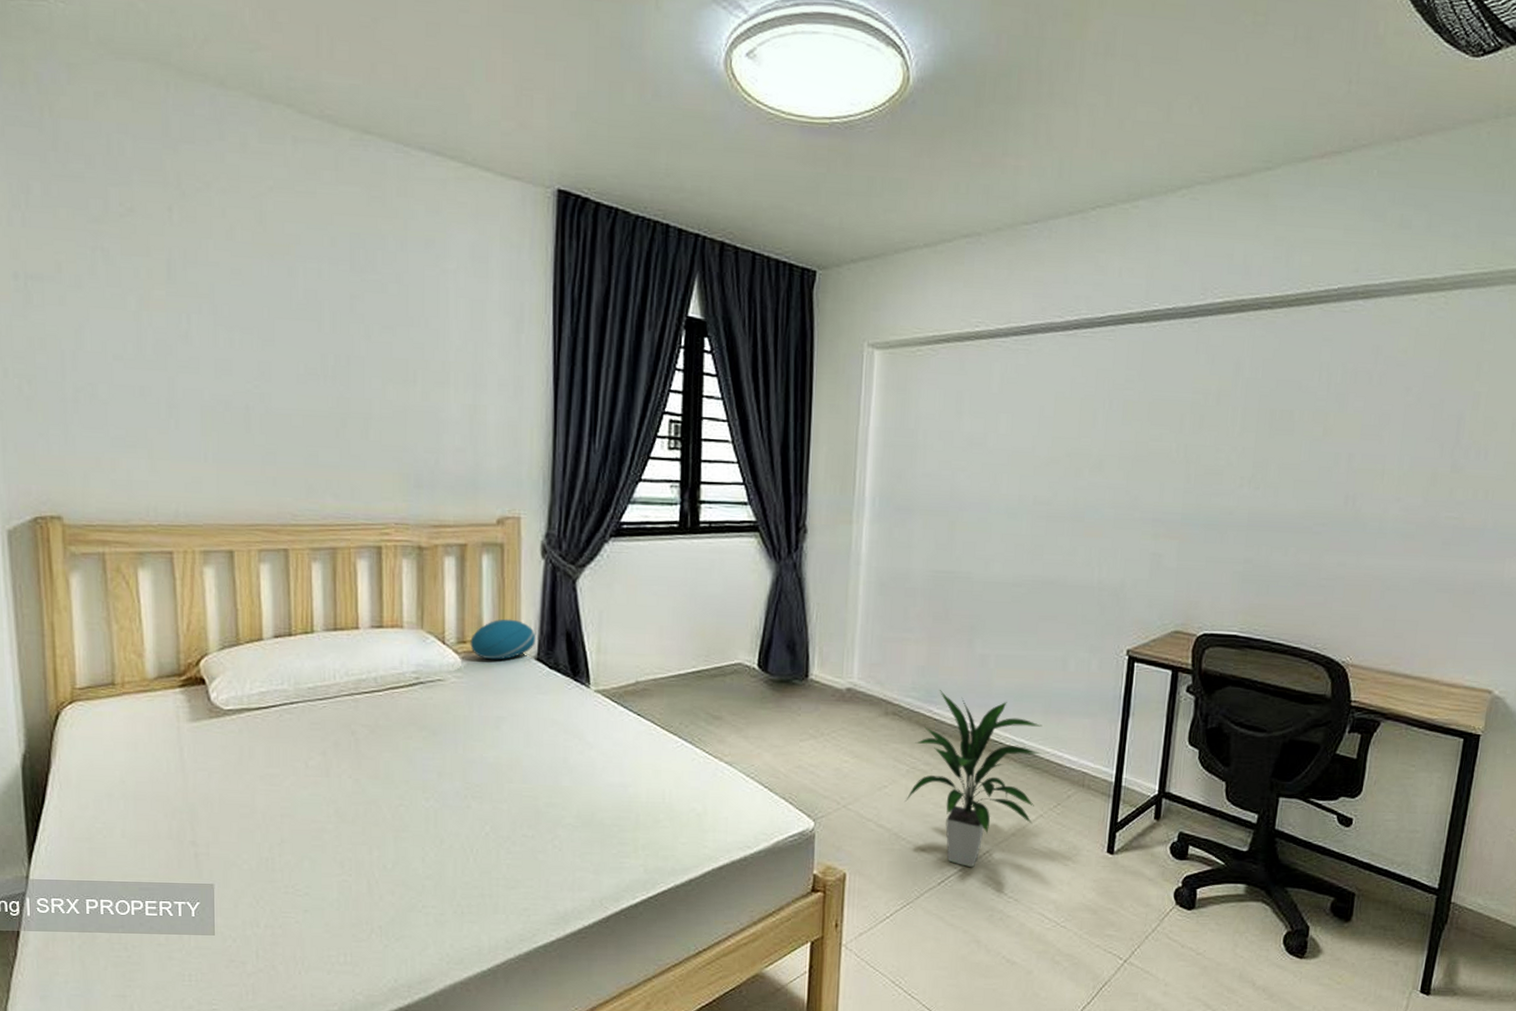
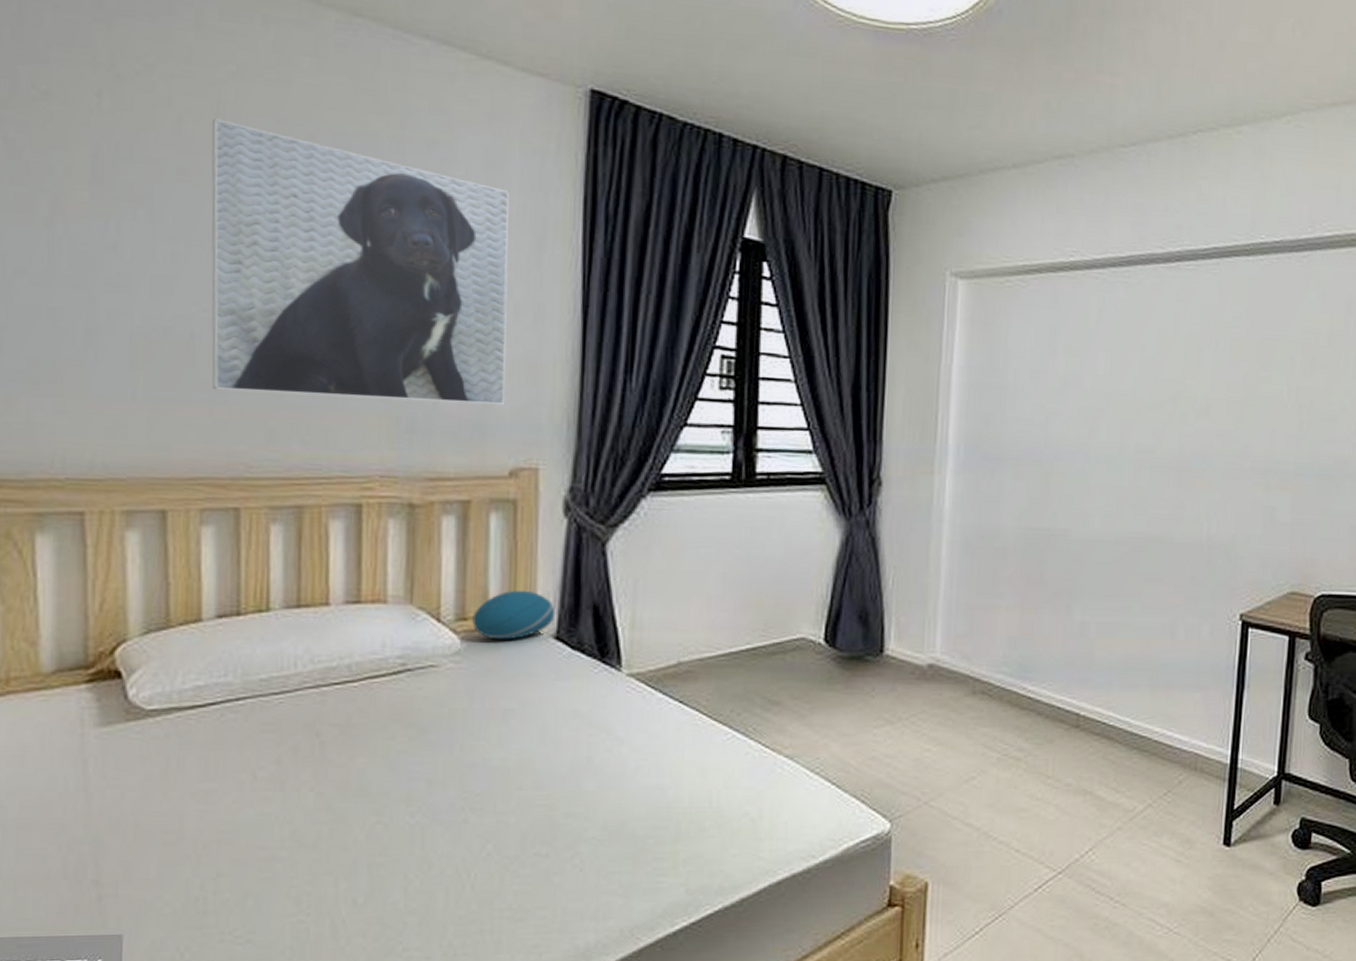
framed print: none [257,226,493,465] -> present [211,118,509,406]
indoor plant: present [904,690,1043,868] -> none [995,664,1150,869]

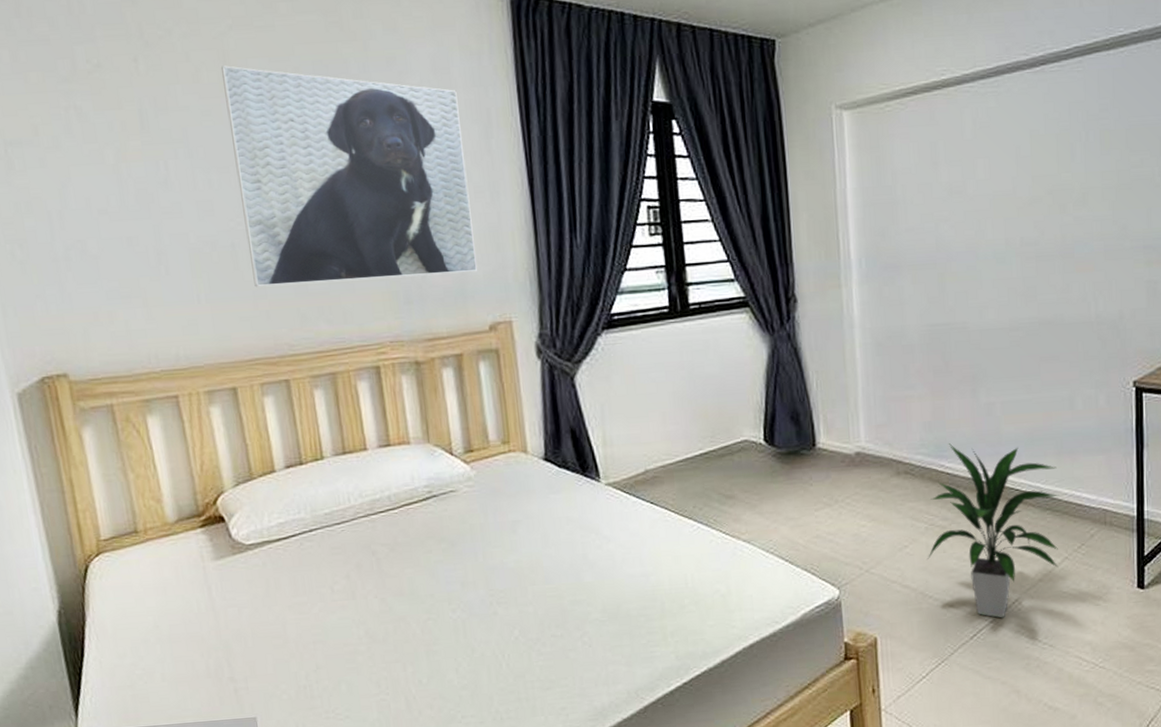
cushion: present [472,590,556,640] -> none [477,422,542,466]
indoor plant: none [995,664,1150,869] -> present [927,443,1059,618]

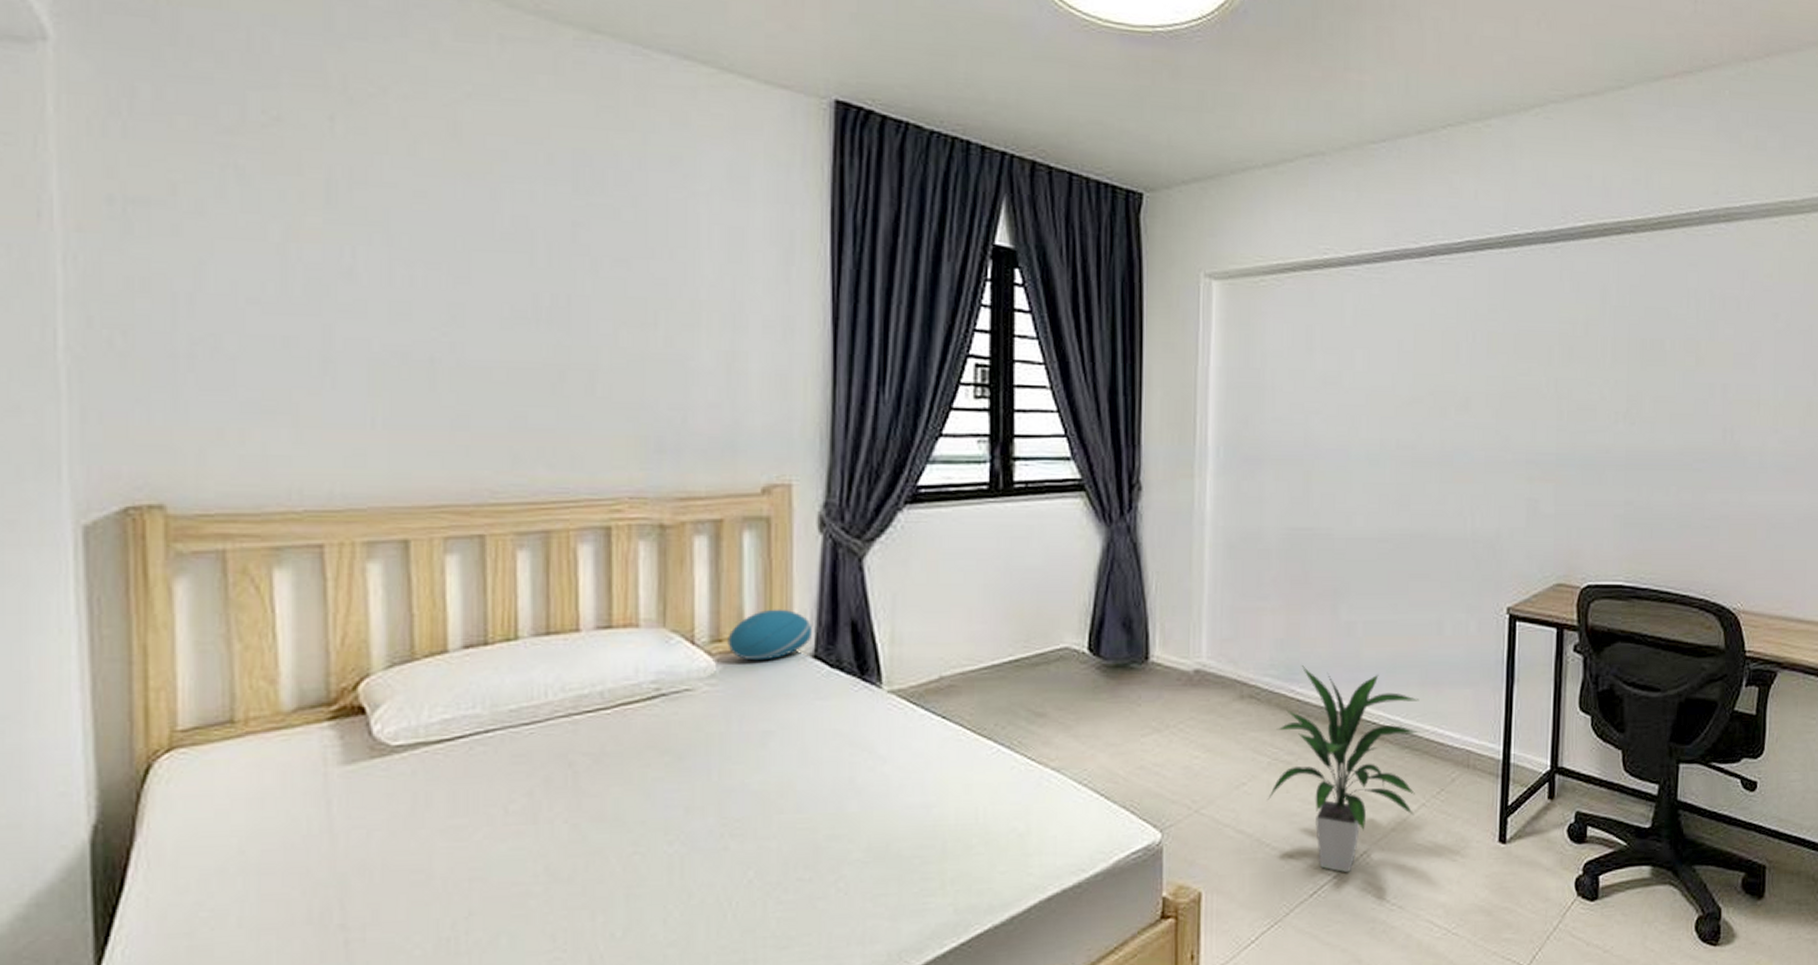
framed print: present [221,65,478,287] -> none [449,140,756,422]
cushion: none [477,422,542,466] -> present [728,609,813,661]

